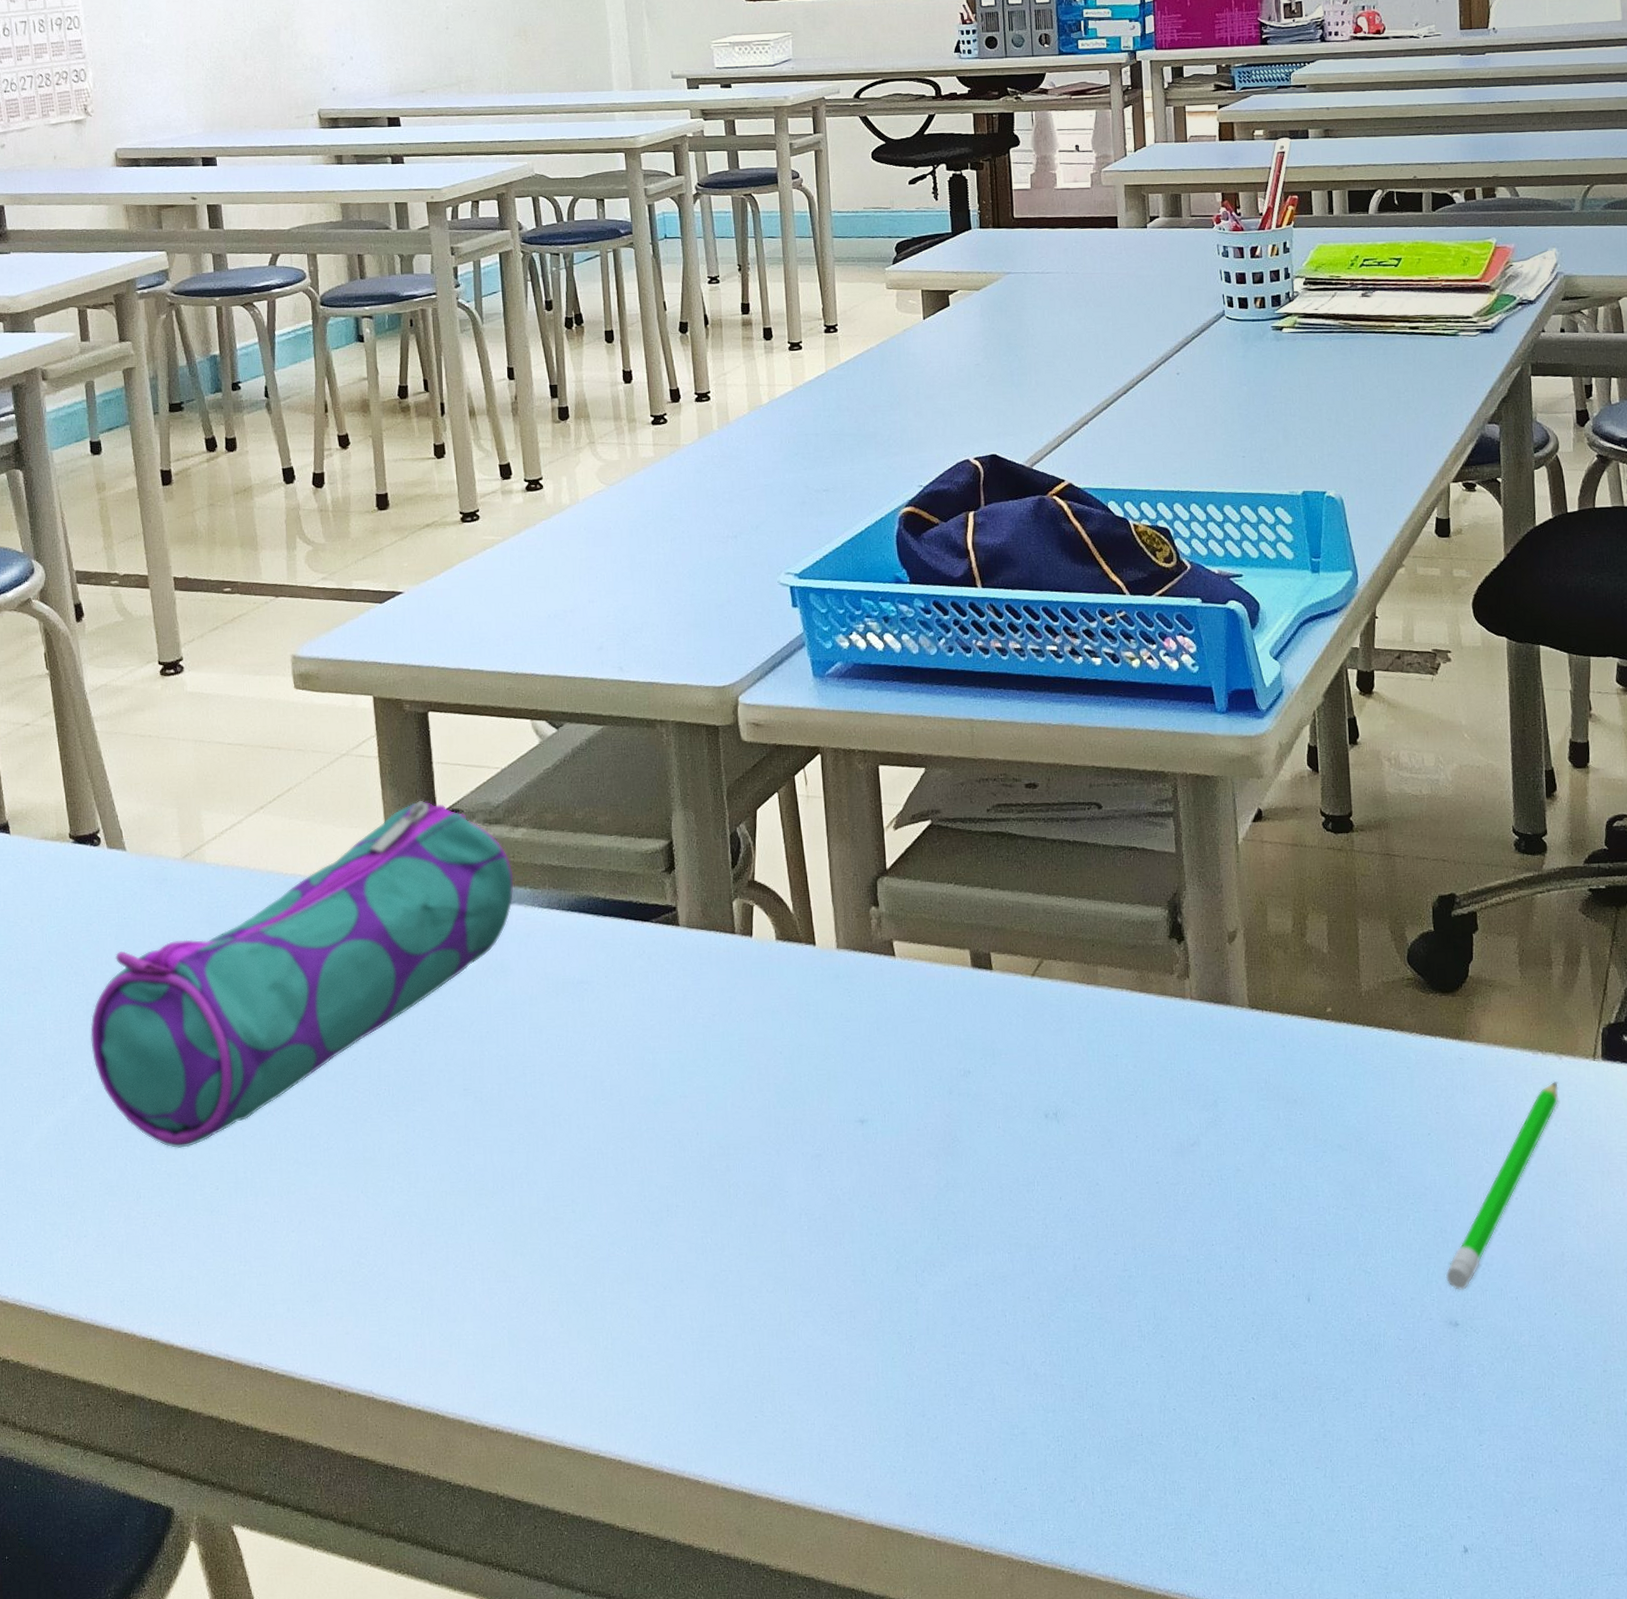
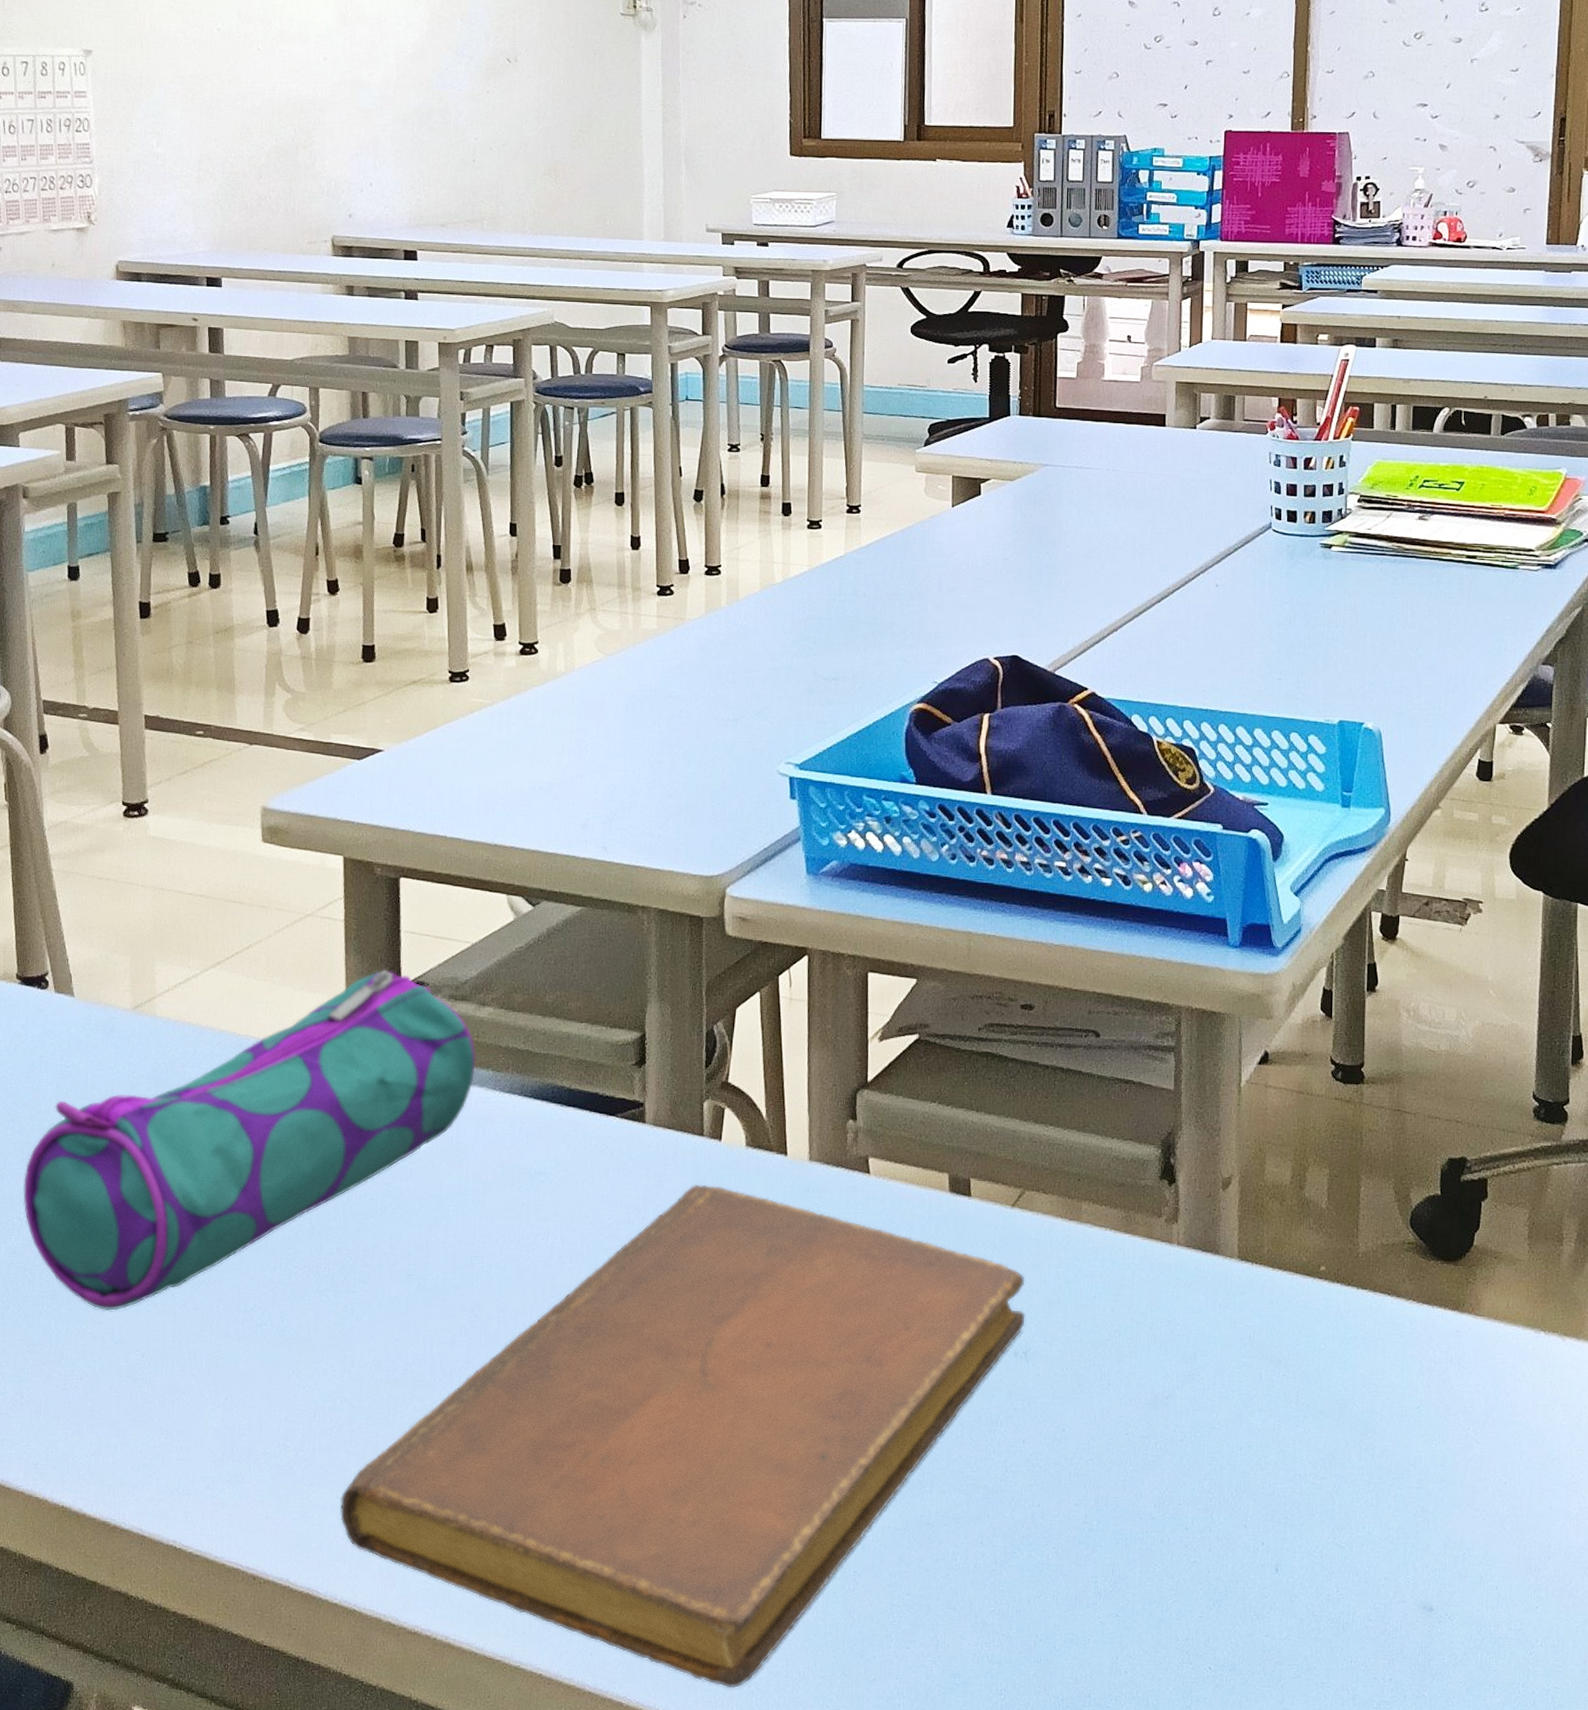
notebook: none [416,979,1053,1458] -> present [340,1184,1025,1689]
pencil: present [1445,1080,1559,1290] -> none [1423,1363,1559,1574]

